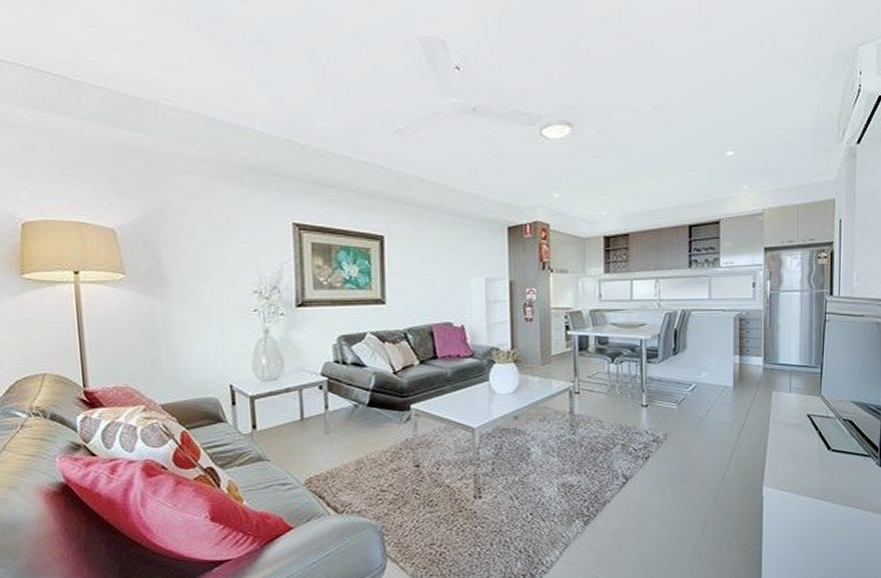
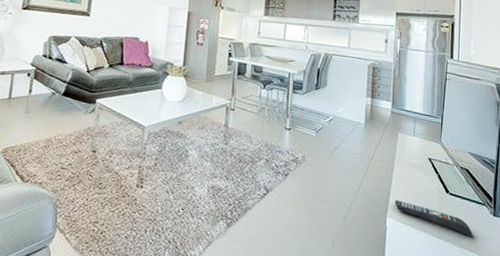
remote control: none [771,465,858,494] -> present [394,199,474,238]

